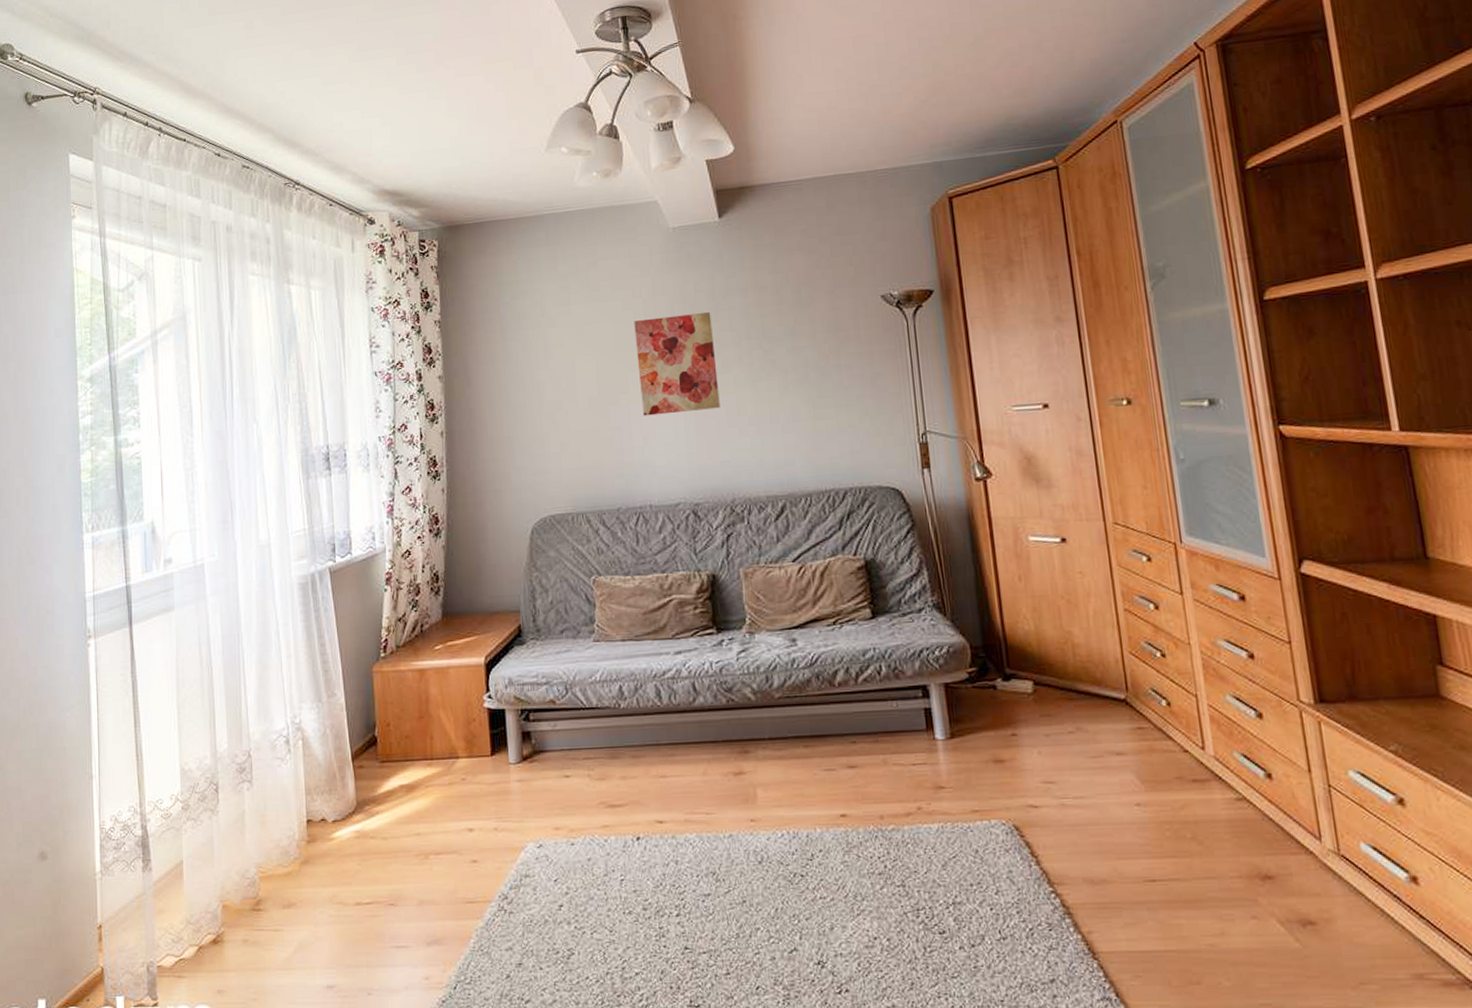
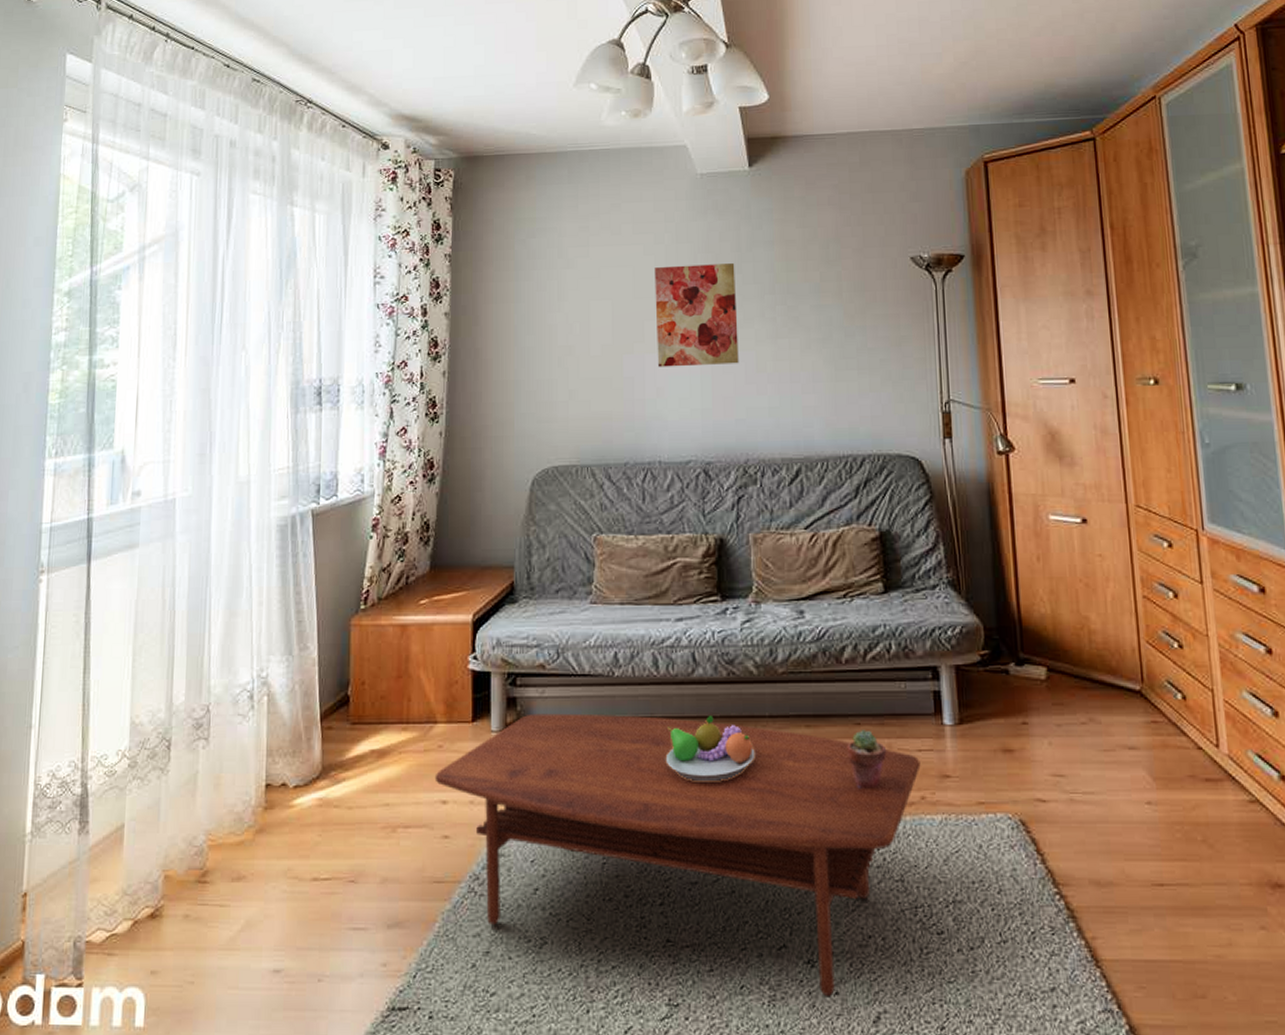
coffee table: none [460,743,916,995] -> present [434,713,921,997]
fruit bowl: none [673,739,758,802] -> present [665,714,756,782]
potted succulent: none [844,747,883,802] -> present [847,729,887,789]

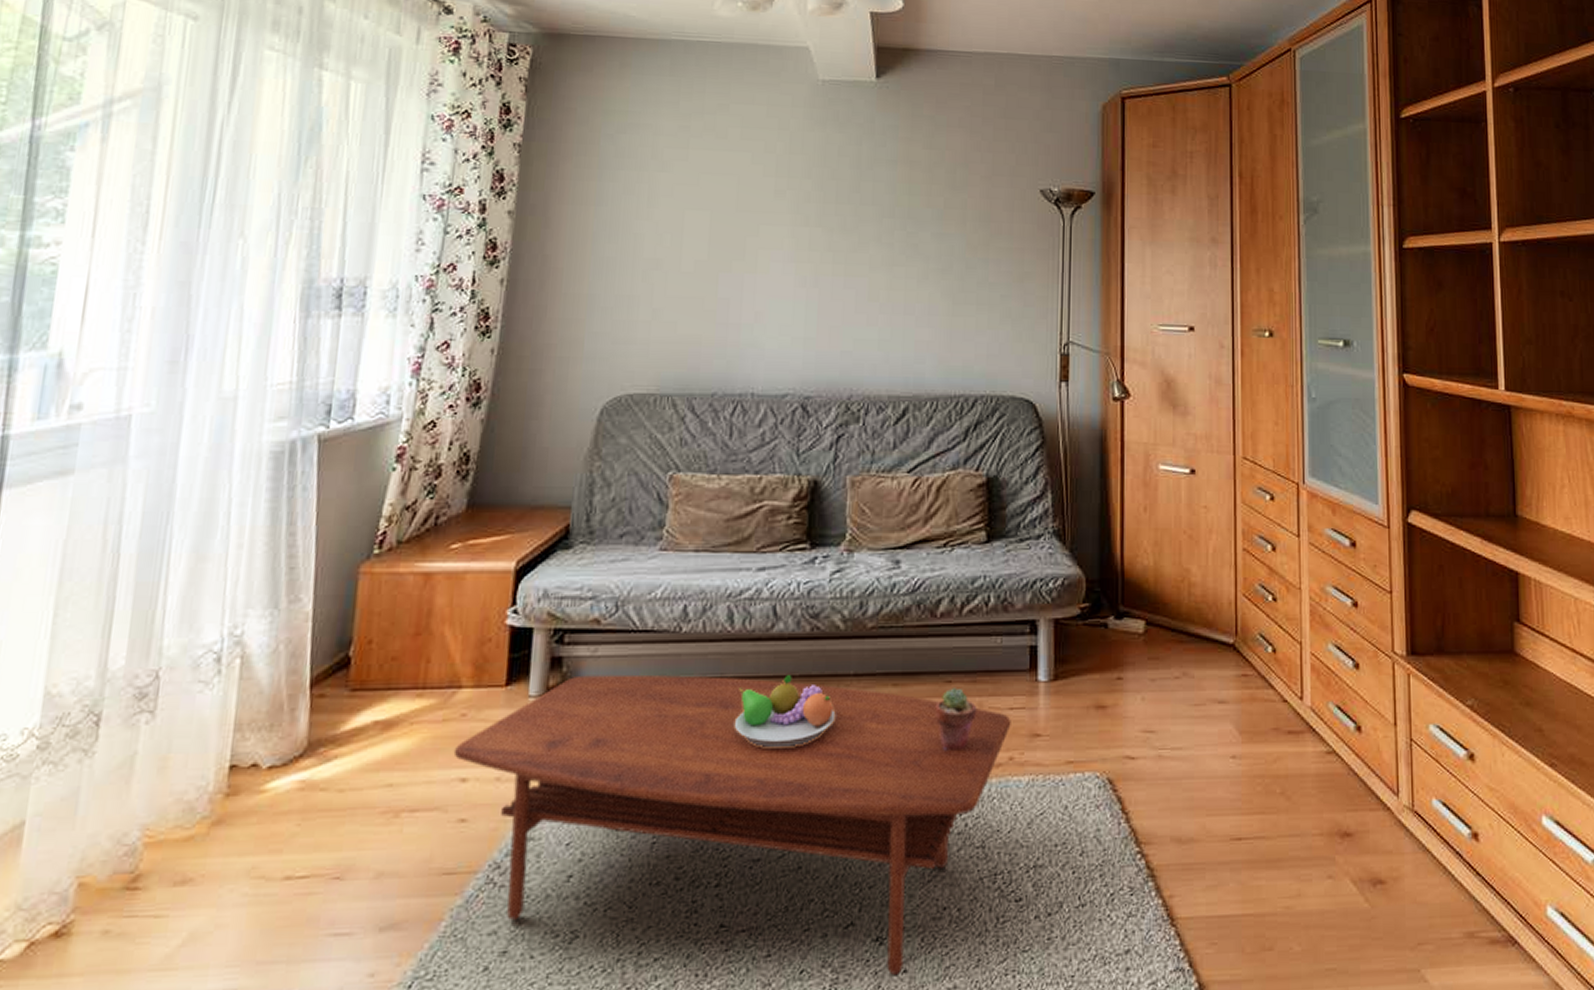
wall art: present [654,263,739,367] -> none [758,178,853,291]

